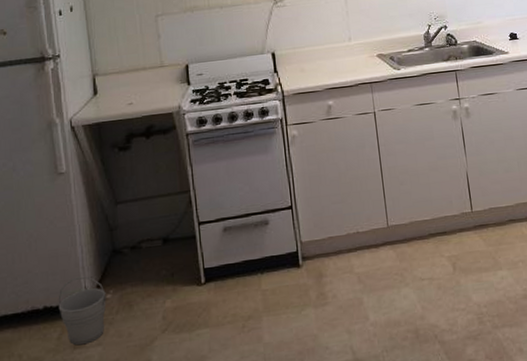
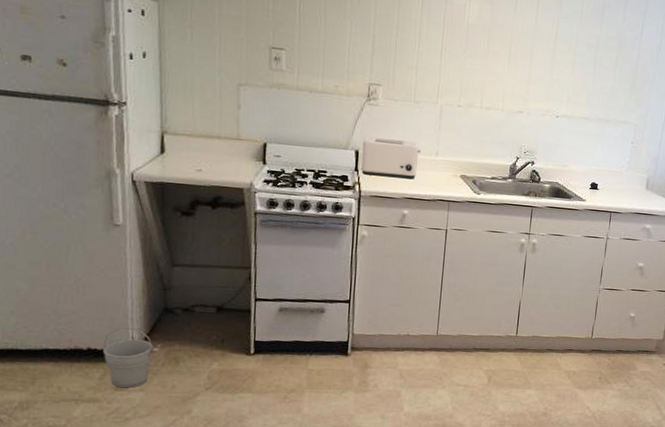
toaster: none [276,31,335,75] -> present [361,136,422,179]

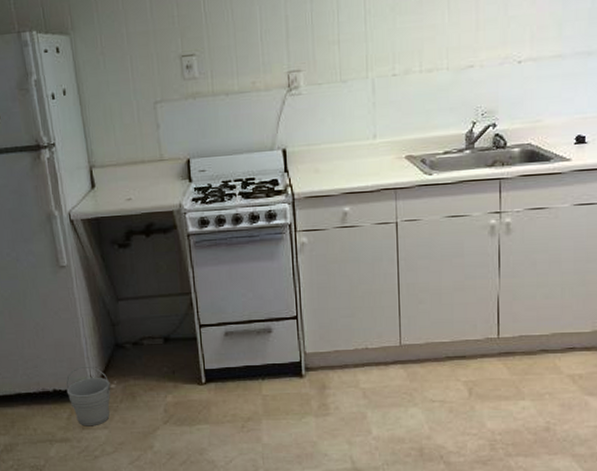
toaster: present [361,136,422,179] -> none [288,126,357,175]

